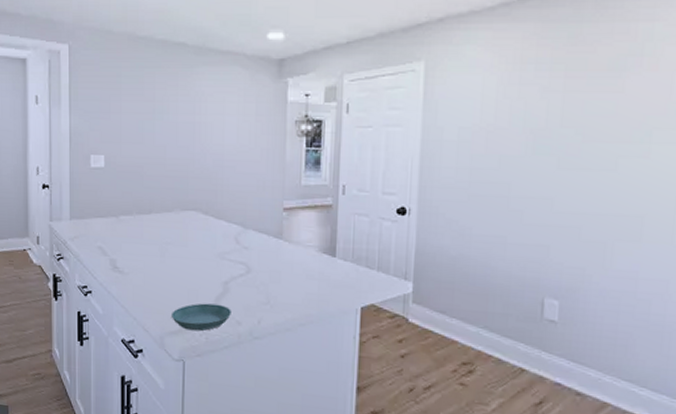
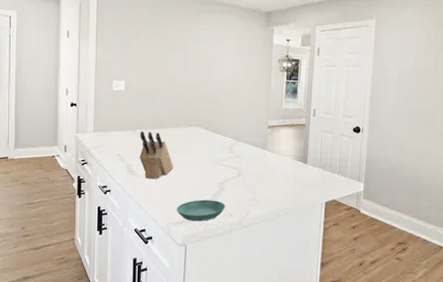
knife block: none [124,218,167,277] -> present [139,131,174,179]

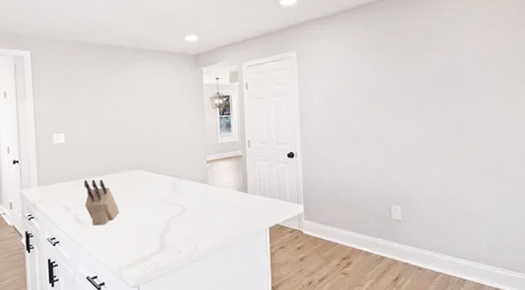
saucer: present [177,199,225,222] -> none [126,239,174,262]

